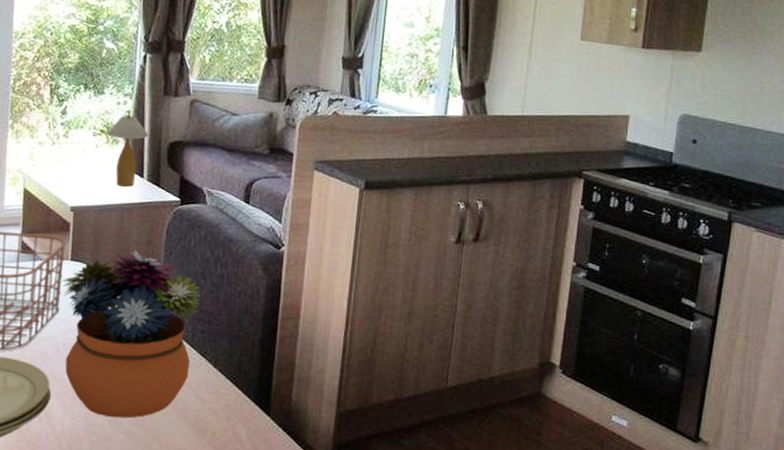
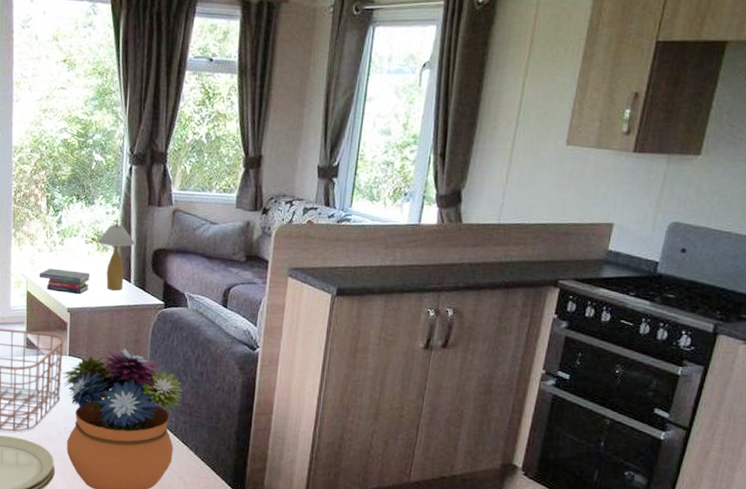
books: none [38,163,98,191] -> present [39,268,91,294]

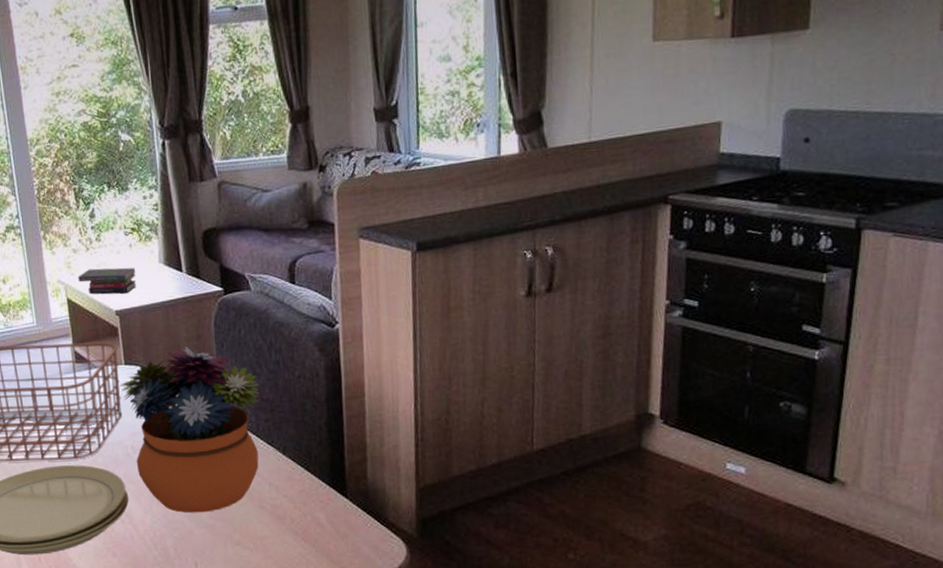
table lamp: present [97,221,135,291] -> none [137,205,181,284]

